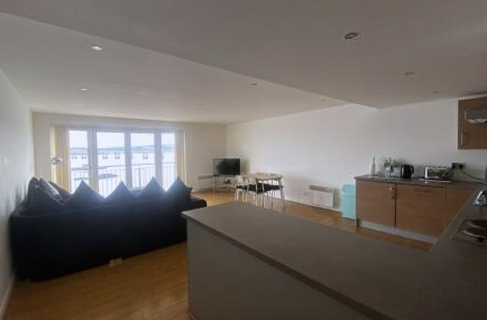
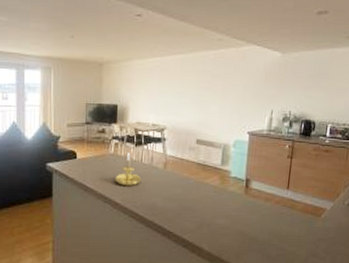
candle holder: none [240,200,264,230] -> present [115,153,142,187]

